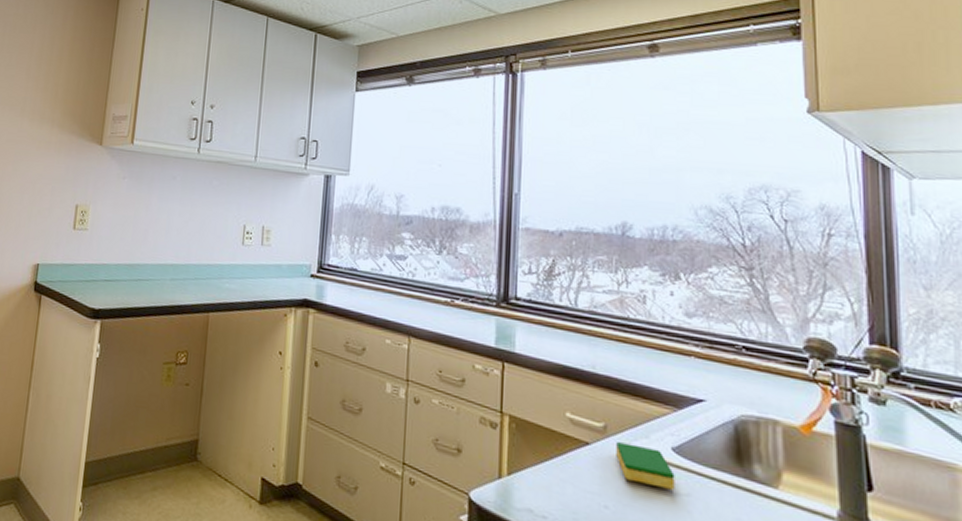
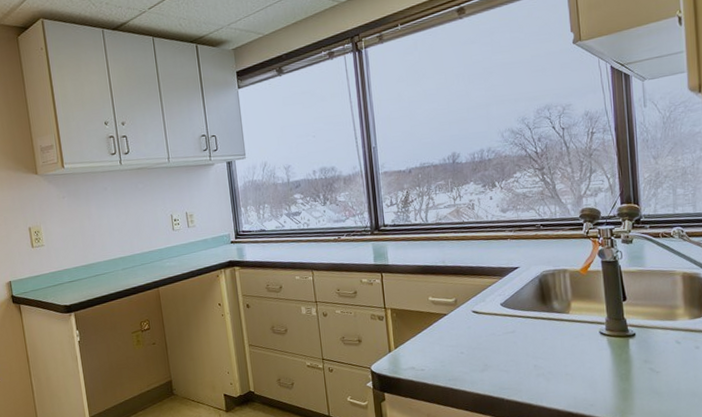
dish sponge: present [616,442,675,490] -> none [464,307,505,332]

